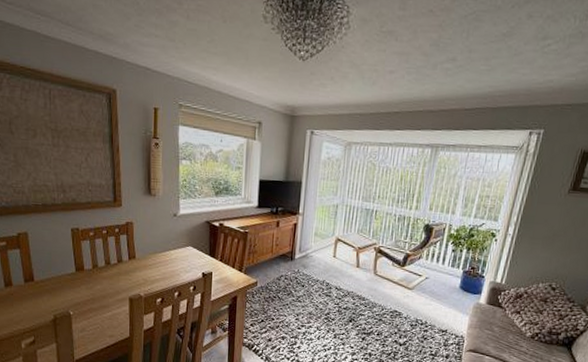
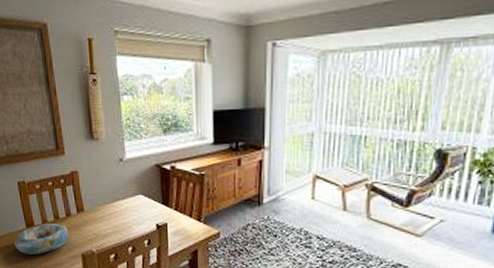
decorative bowl: none [61,268,119,297] -> present [14,223,70,255]

